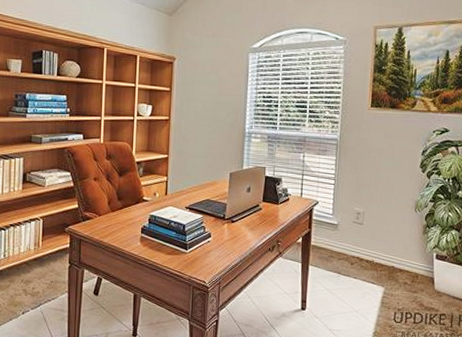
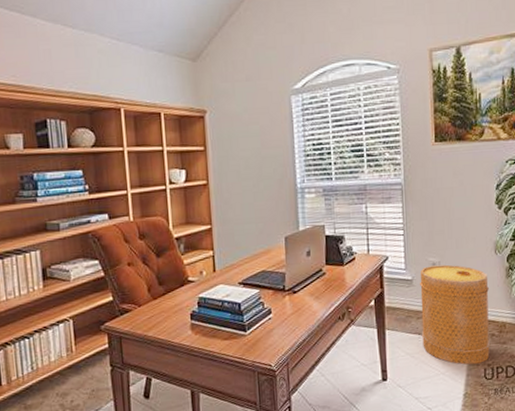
basket: none [340,214,406,307] -> present [420,264,491,365]

